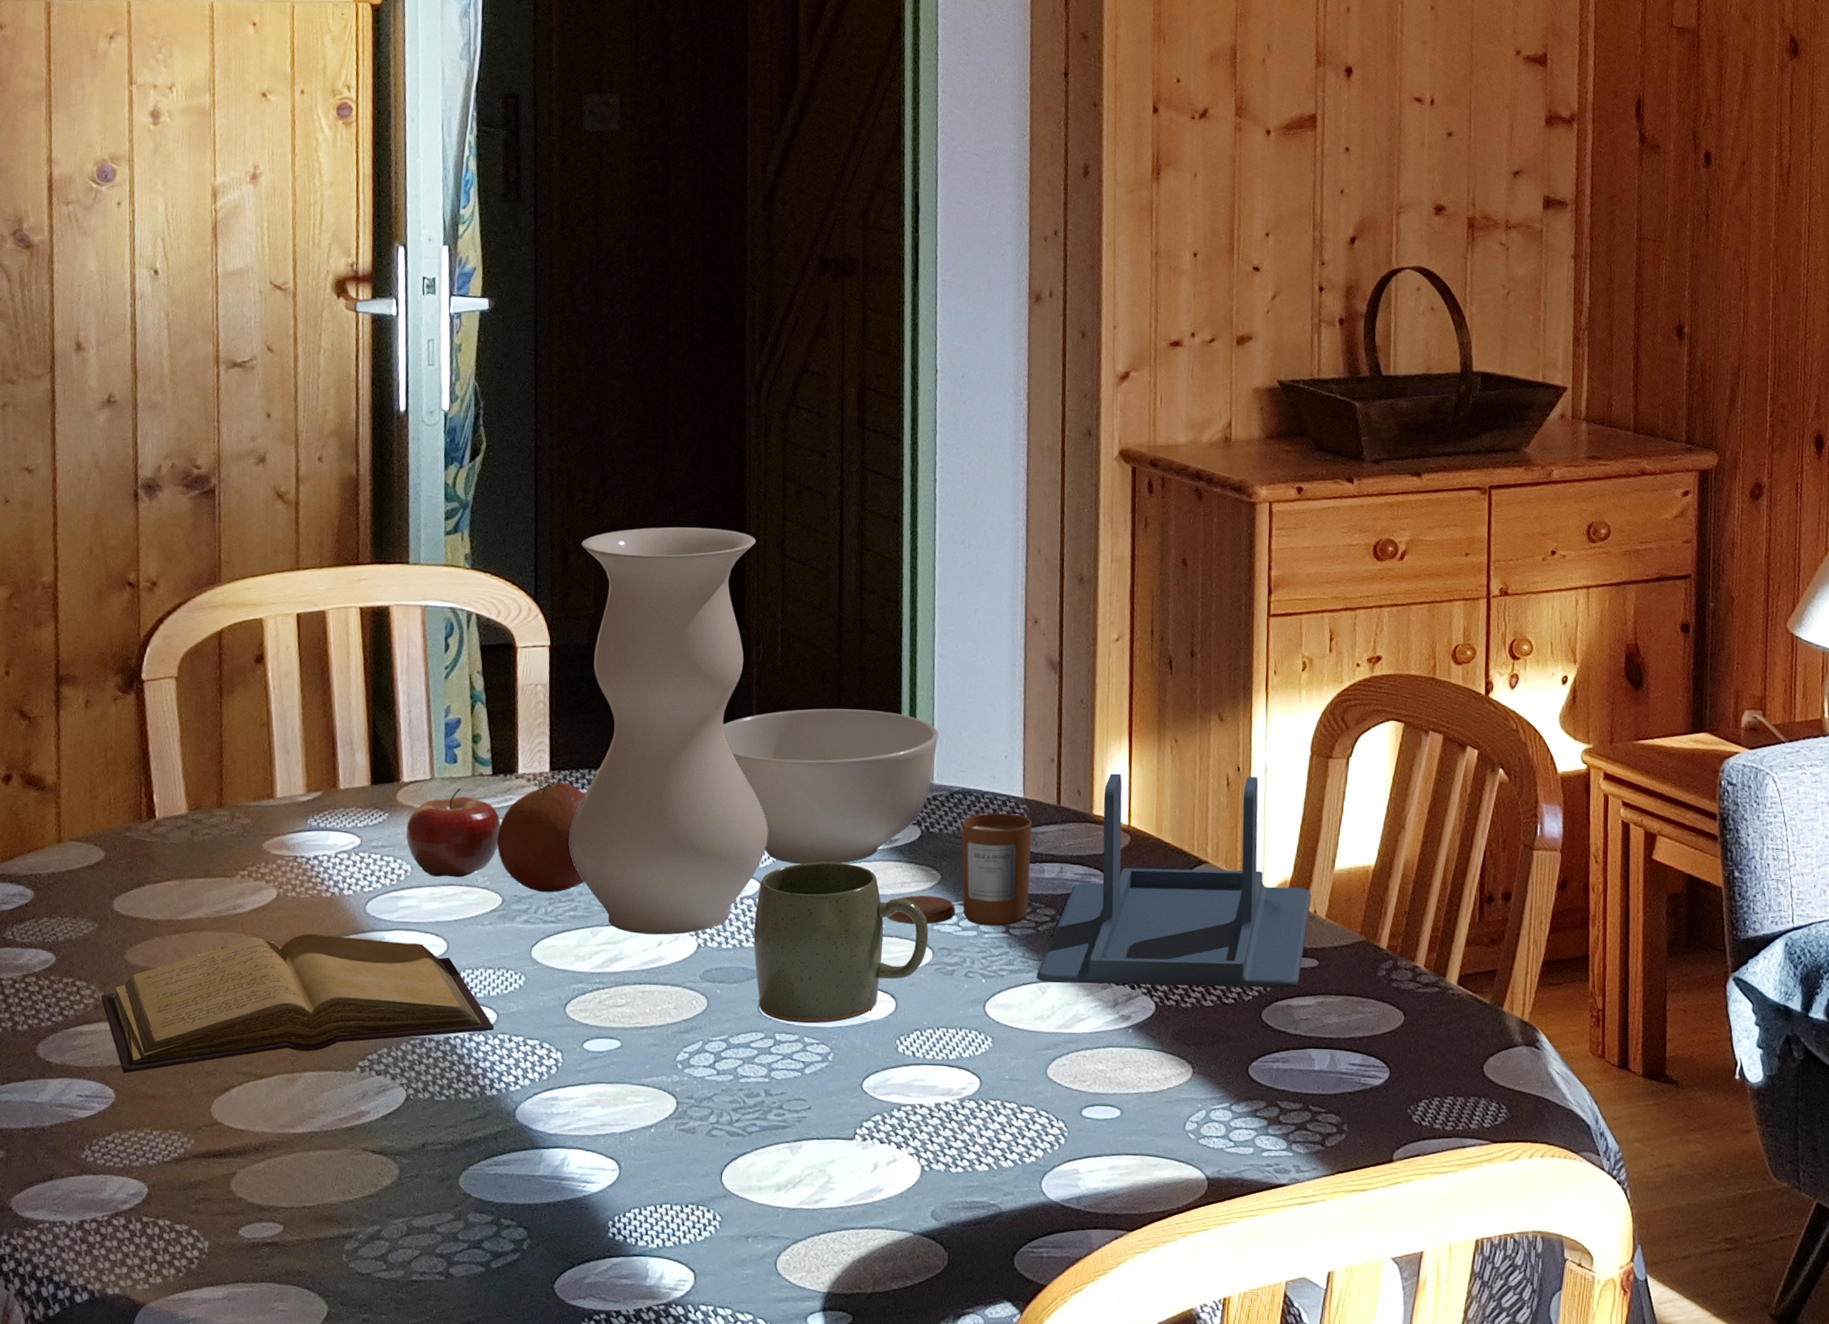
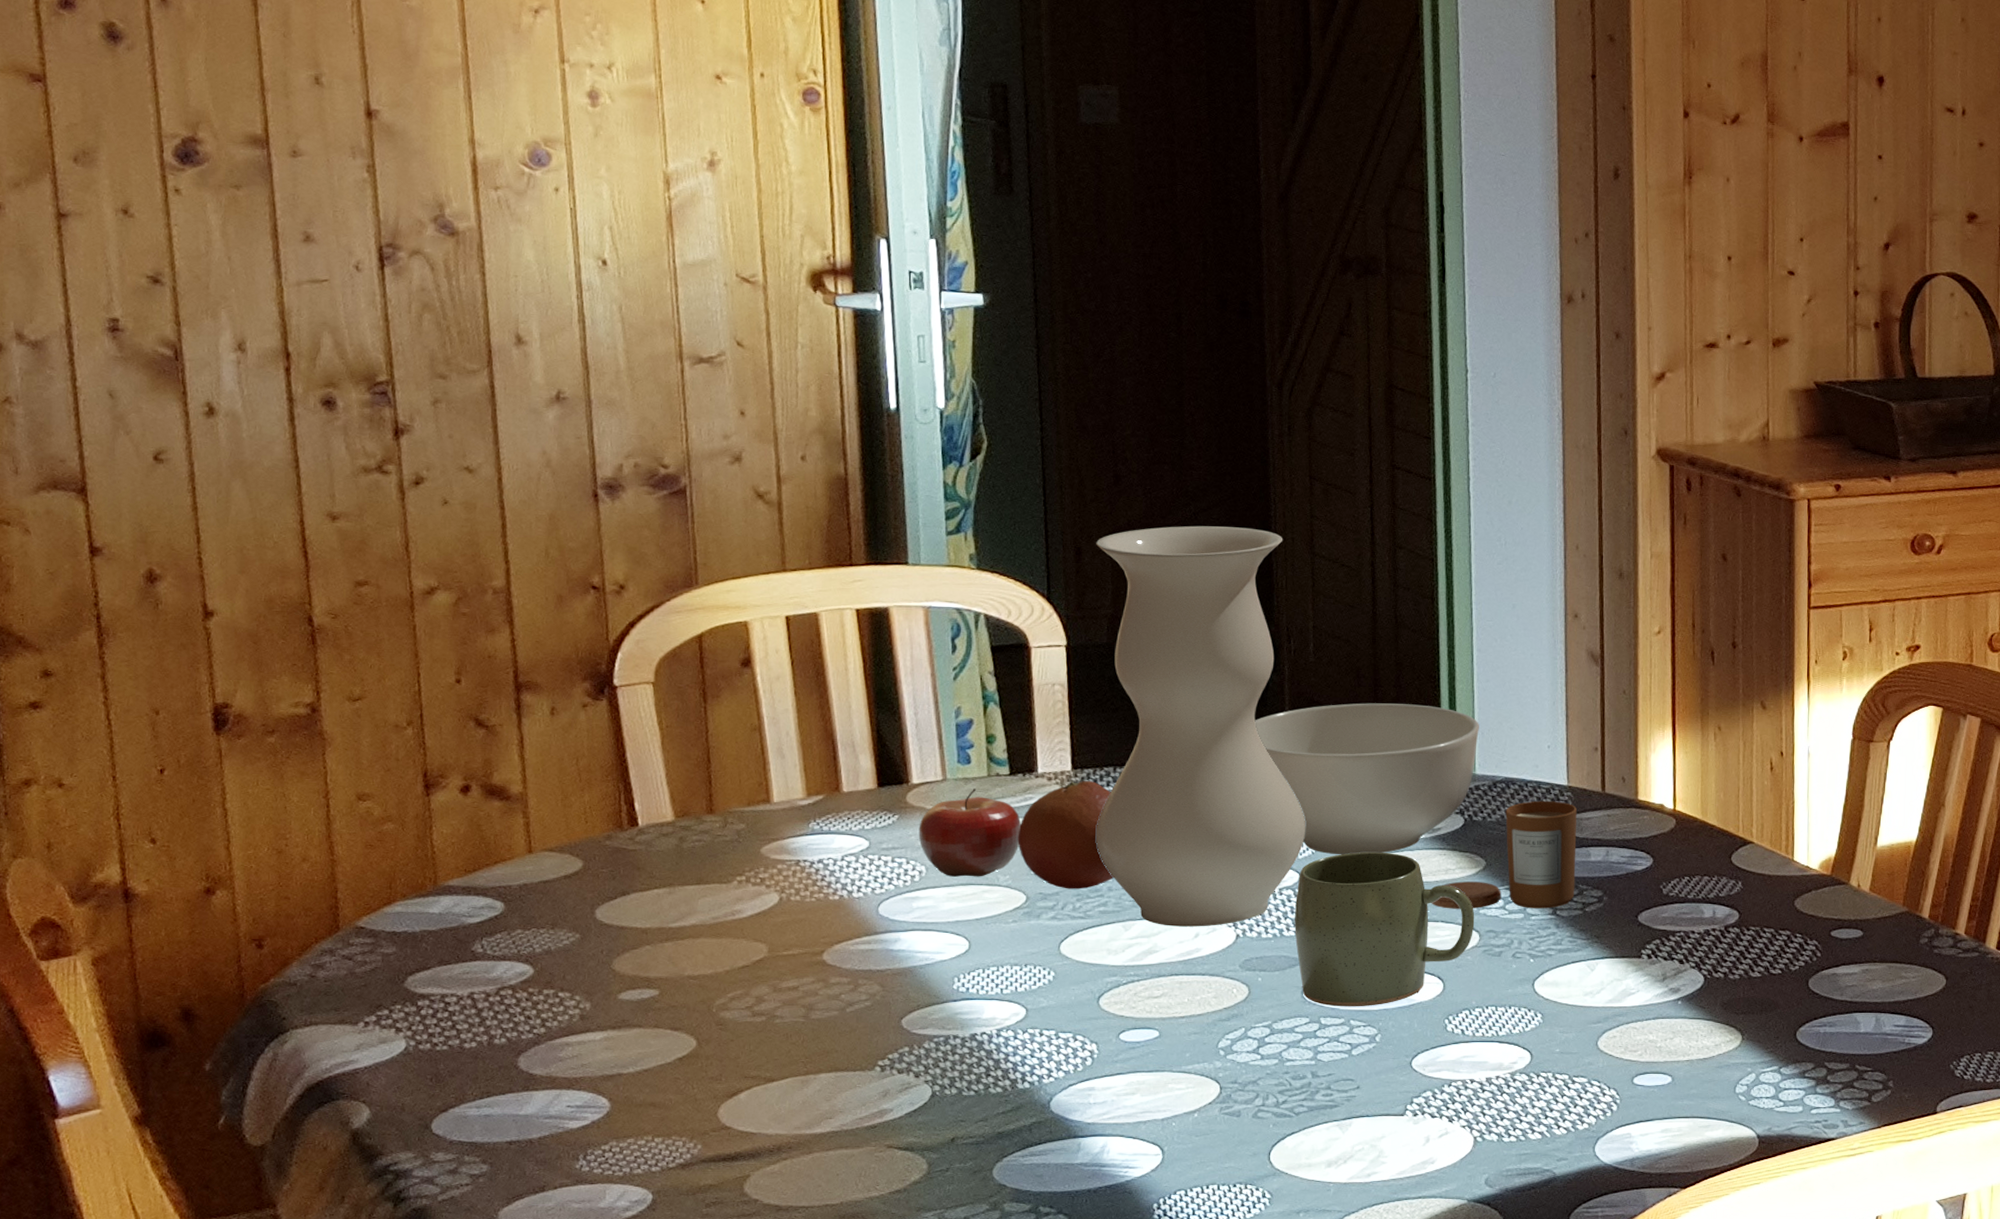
book: present [101,933,495,1074] -> none [587,936,1024,1083]
napkin holder: present [1036,773,1312,988] -> none [1584,760,1855,961]

